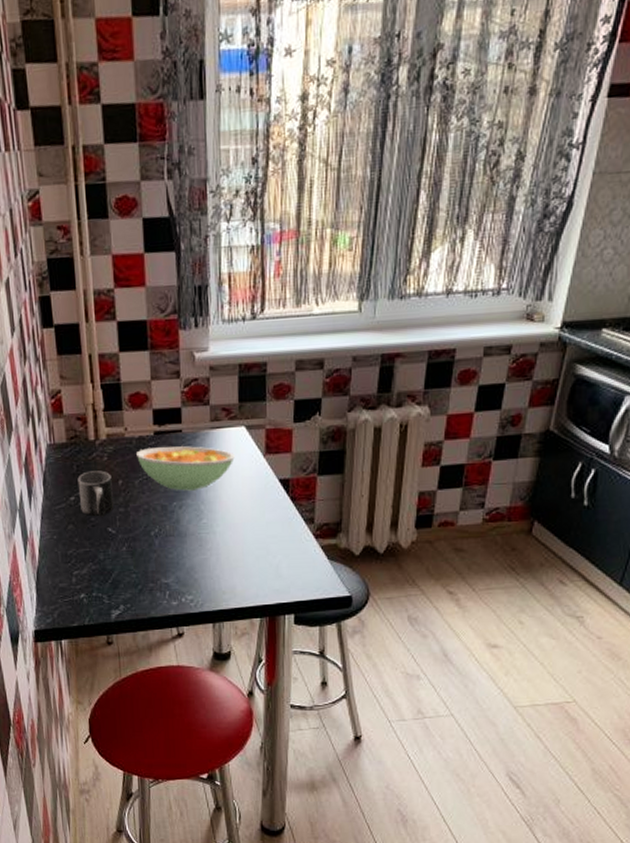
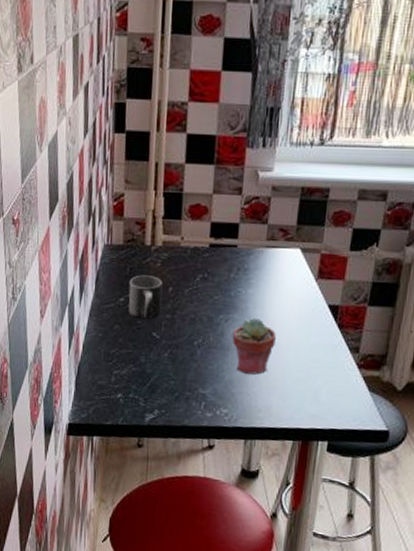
casserole: present [136,446,236,491] -> none [189,259,288,306]
potted succulent: none [187,501,233,558] -> present [232,318,277,375]

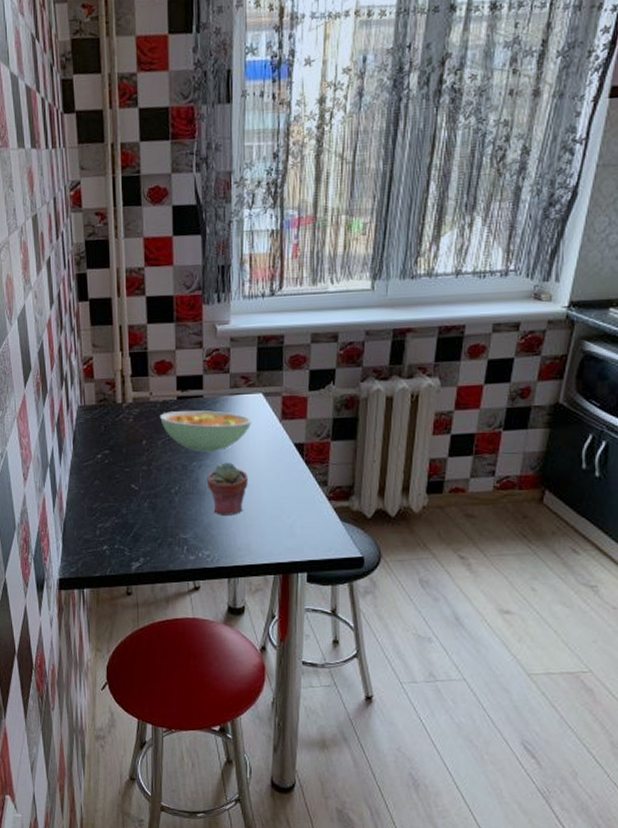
mug: present [128,275,163,321] -> none [105,431,137,474]
casserole: none [189,259,288,306] -> present [160,410,254,452]

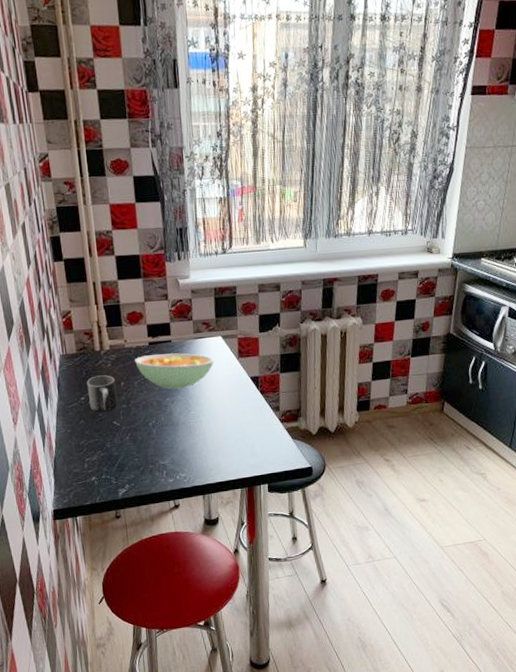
mug: none [105,431,137,474] -> present [87,375,117,413]
potted succulent: present [206,462,249,515] -> none [179,396,215,442]

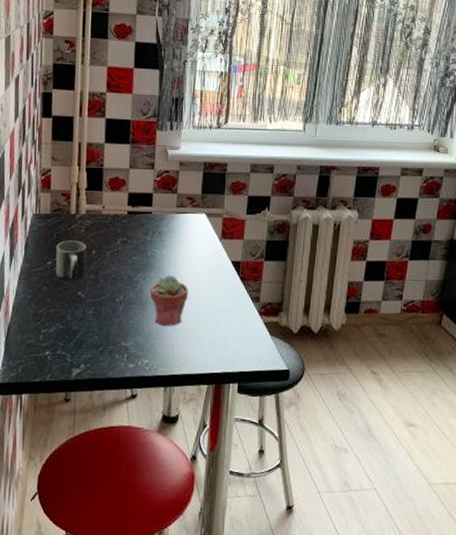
casserole: present [135,353,215,389] -> none [110,225,196,265]
potted succulent: none [179,396,215,442] -> present [150,275,189,326]

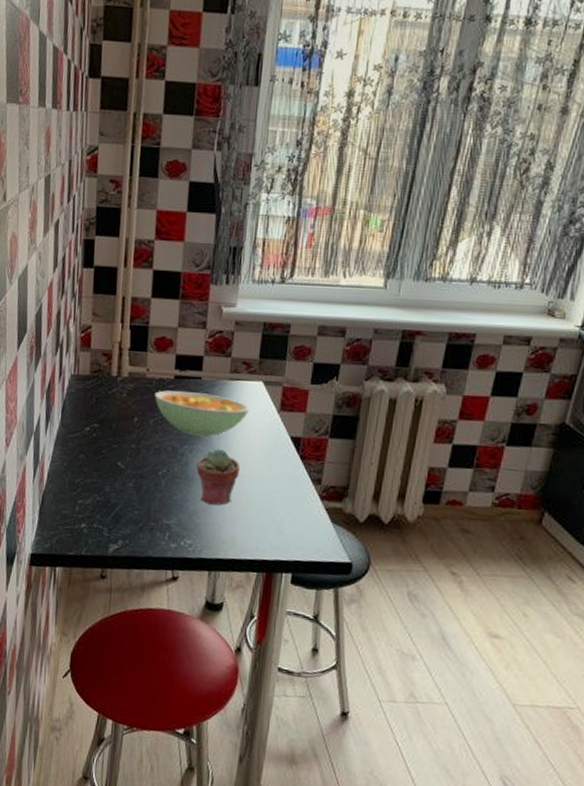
mug: present [55,240,87,282] -> none [94,405,128,451]
casserole: none [110,225,196,265] -> present [155,390,251,437]

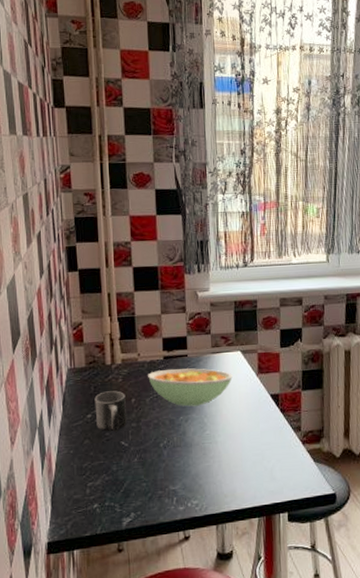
mug: none [94,405,128,451] -> present [94,391,127,432]
potted succulent: present [196,449,241,505] -> none [193,415,232,465]

